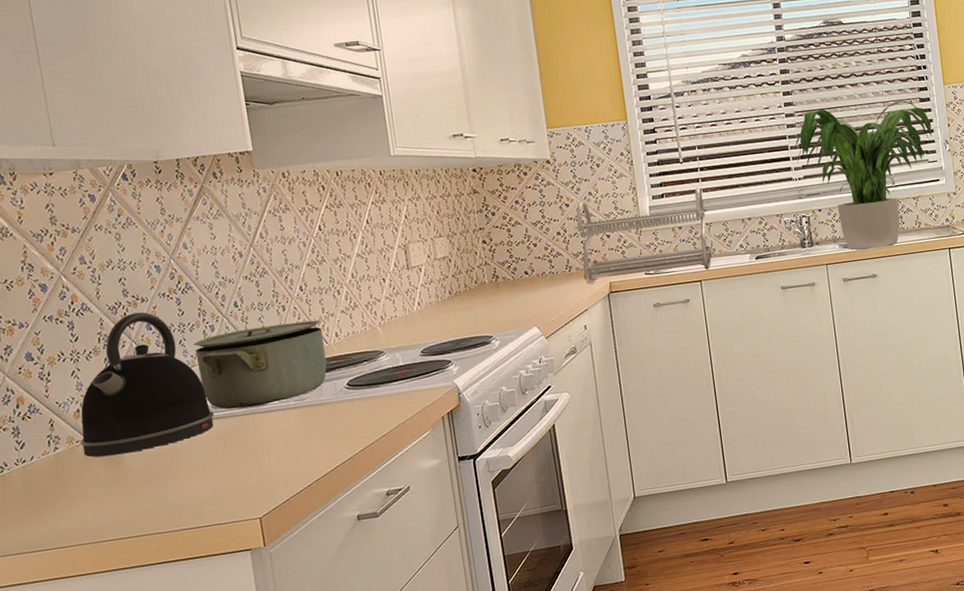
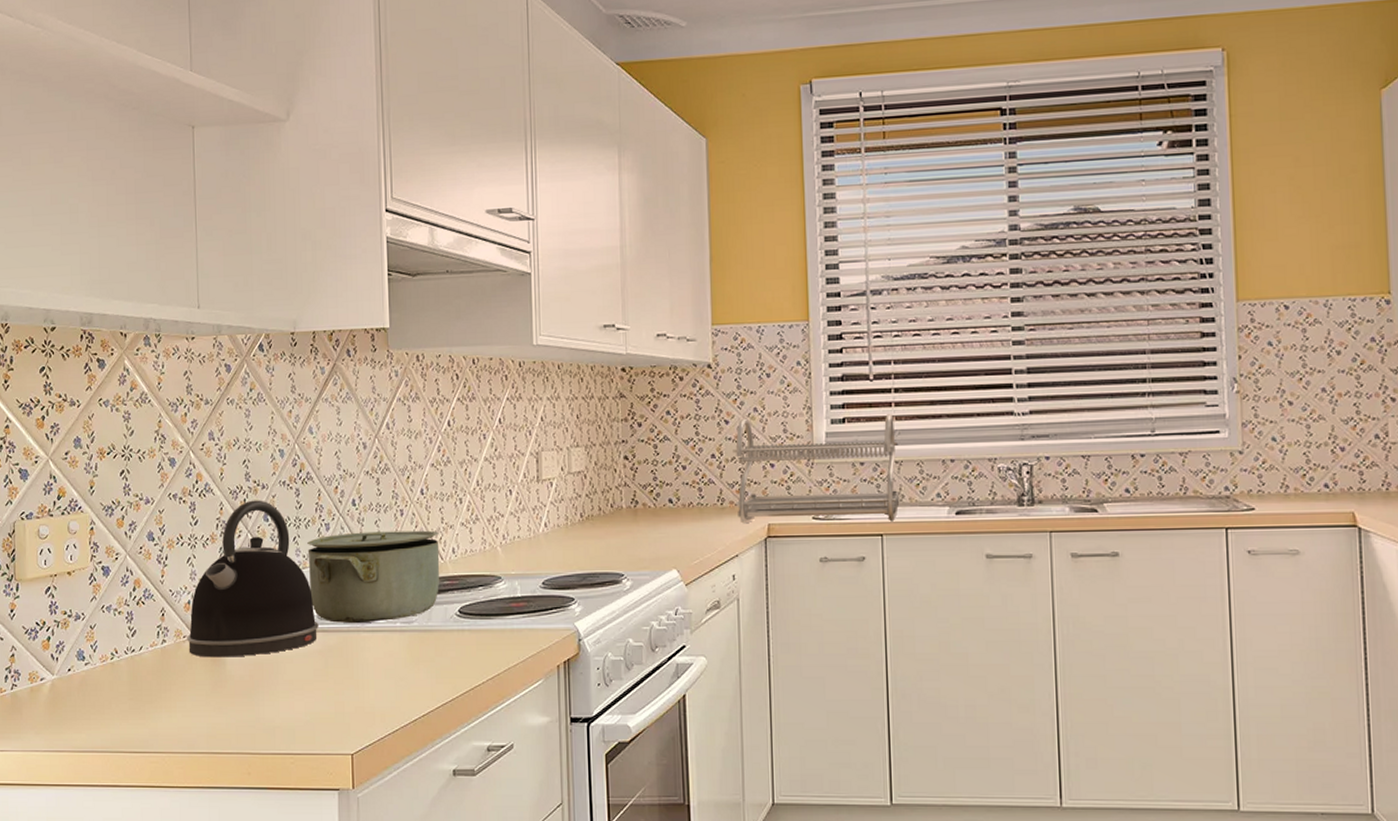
potted plant: present [794,100,932,250] -> none [1020,319,1215,517]

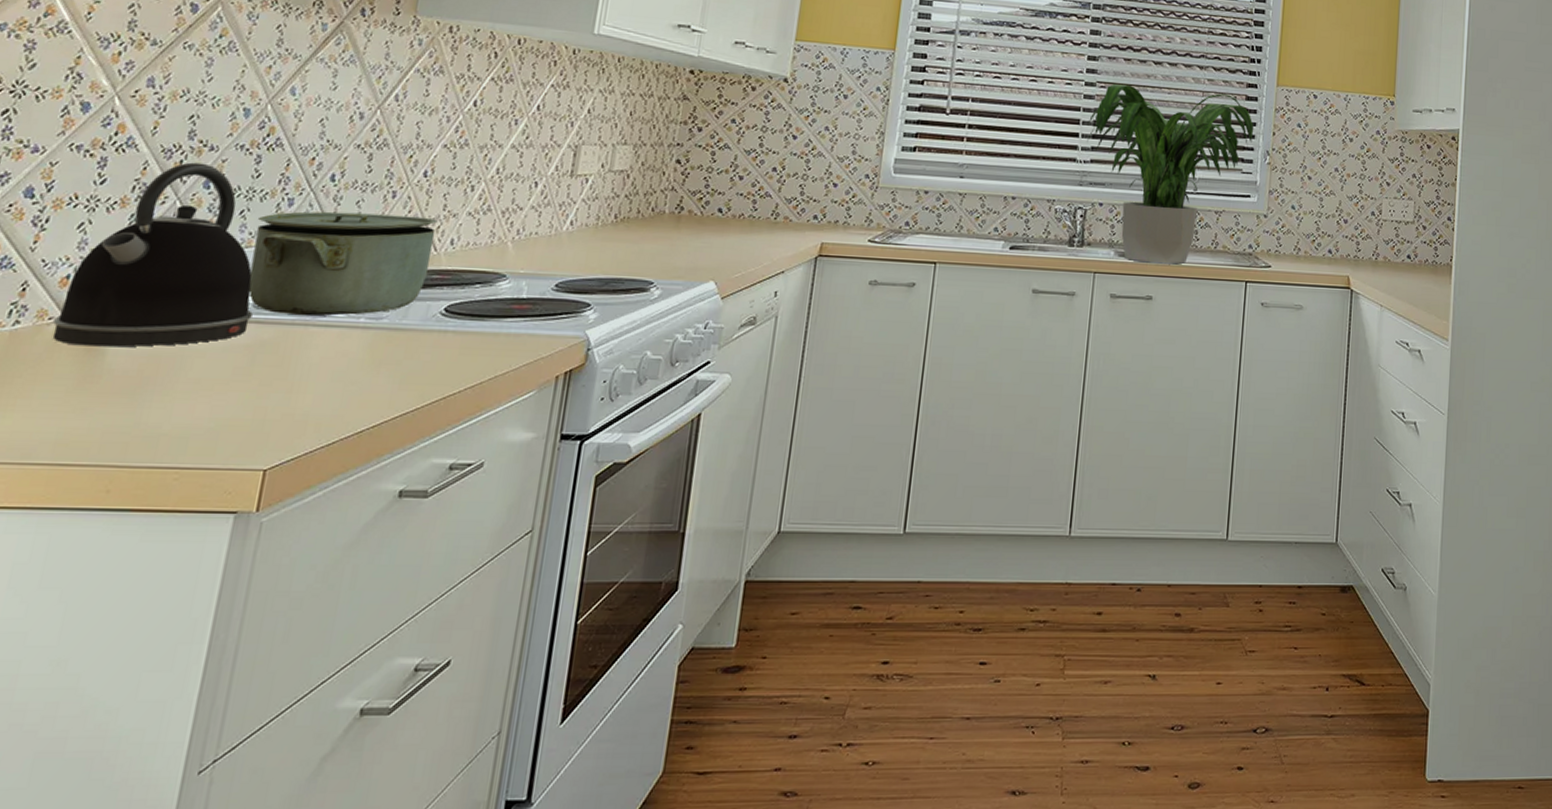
dish rack: present [733,414,900,524] -> none [789,135,964,250]
potted plant: none [1020,319,1215,517] -> present [1087,83,1254,265]

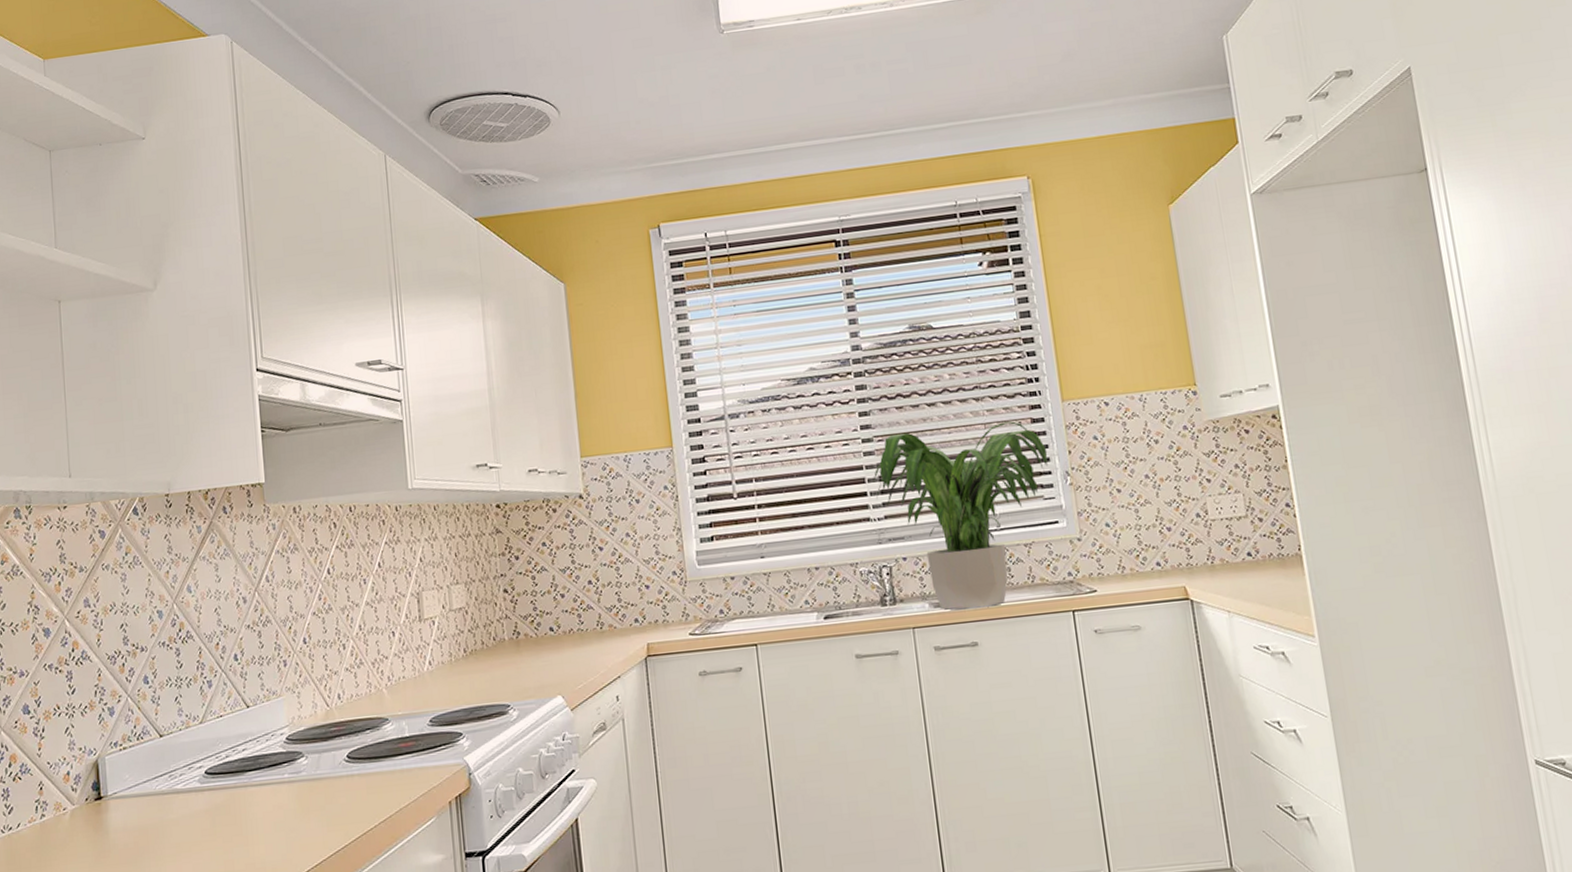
kettle: present [52,162,253,347] -> none [67,663,204,828]
cooking pot: present [248,211,438,316] -> none [190,678,327,780]

